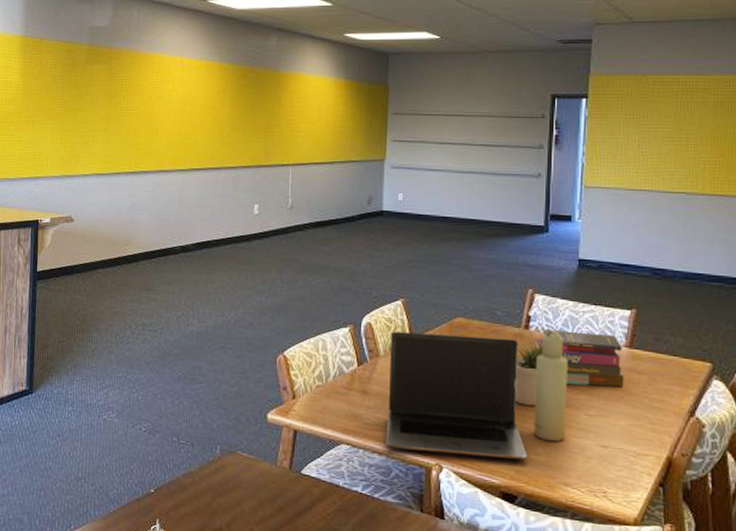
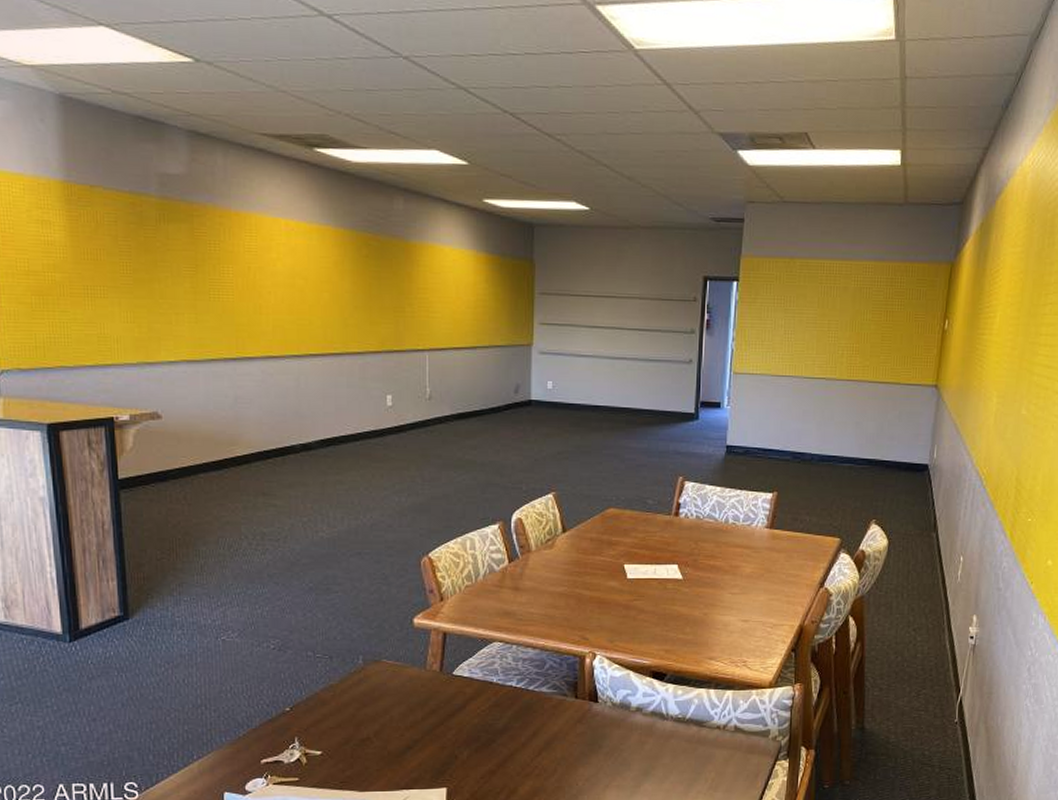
laptop computer: present [385,331,528,461] -> none [539,526,676,642]
potted plant: present [515,339,544,406] -> none [665,525,692,589]
books: present [533,329,624,387] -> none [683,516,765,566]
bottle: present [534,330,569,442] -> none [682,516,715,621]

